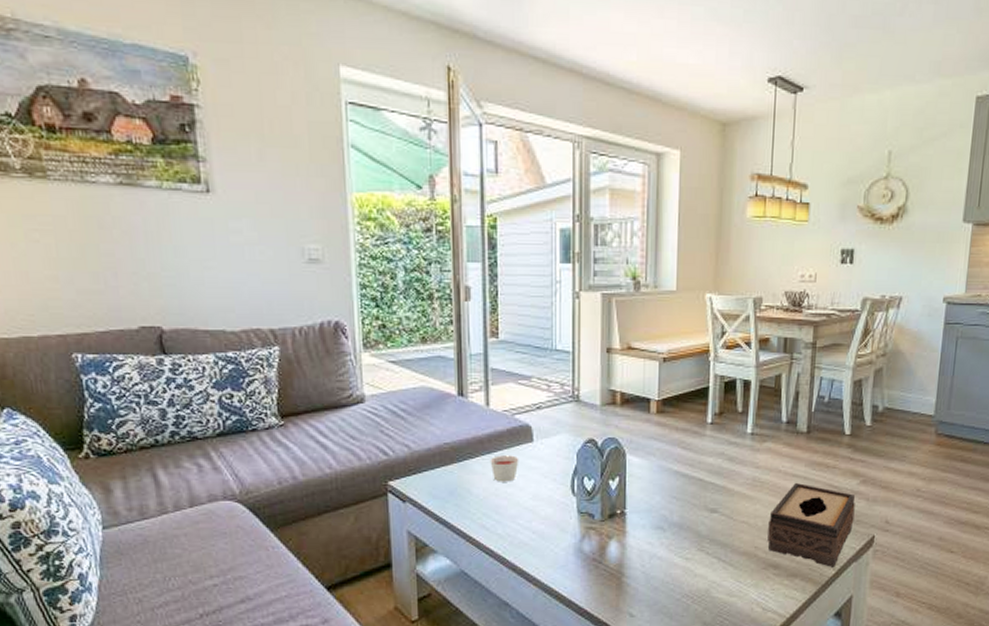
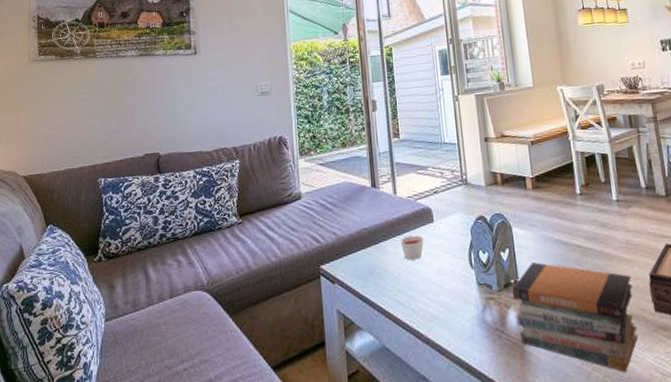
book stack: none [616,494,751,606] -> present [511,262,638,372]

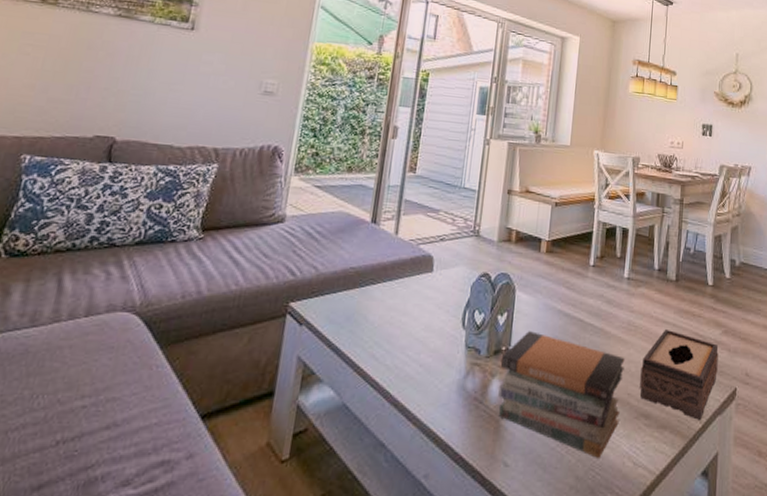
candle: present [400,235,424,260] -> none [390,283,418,311]

